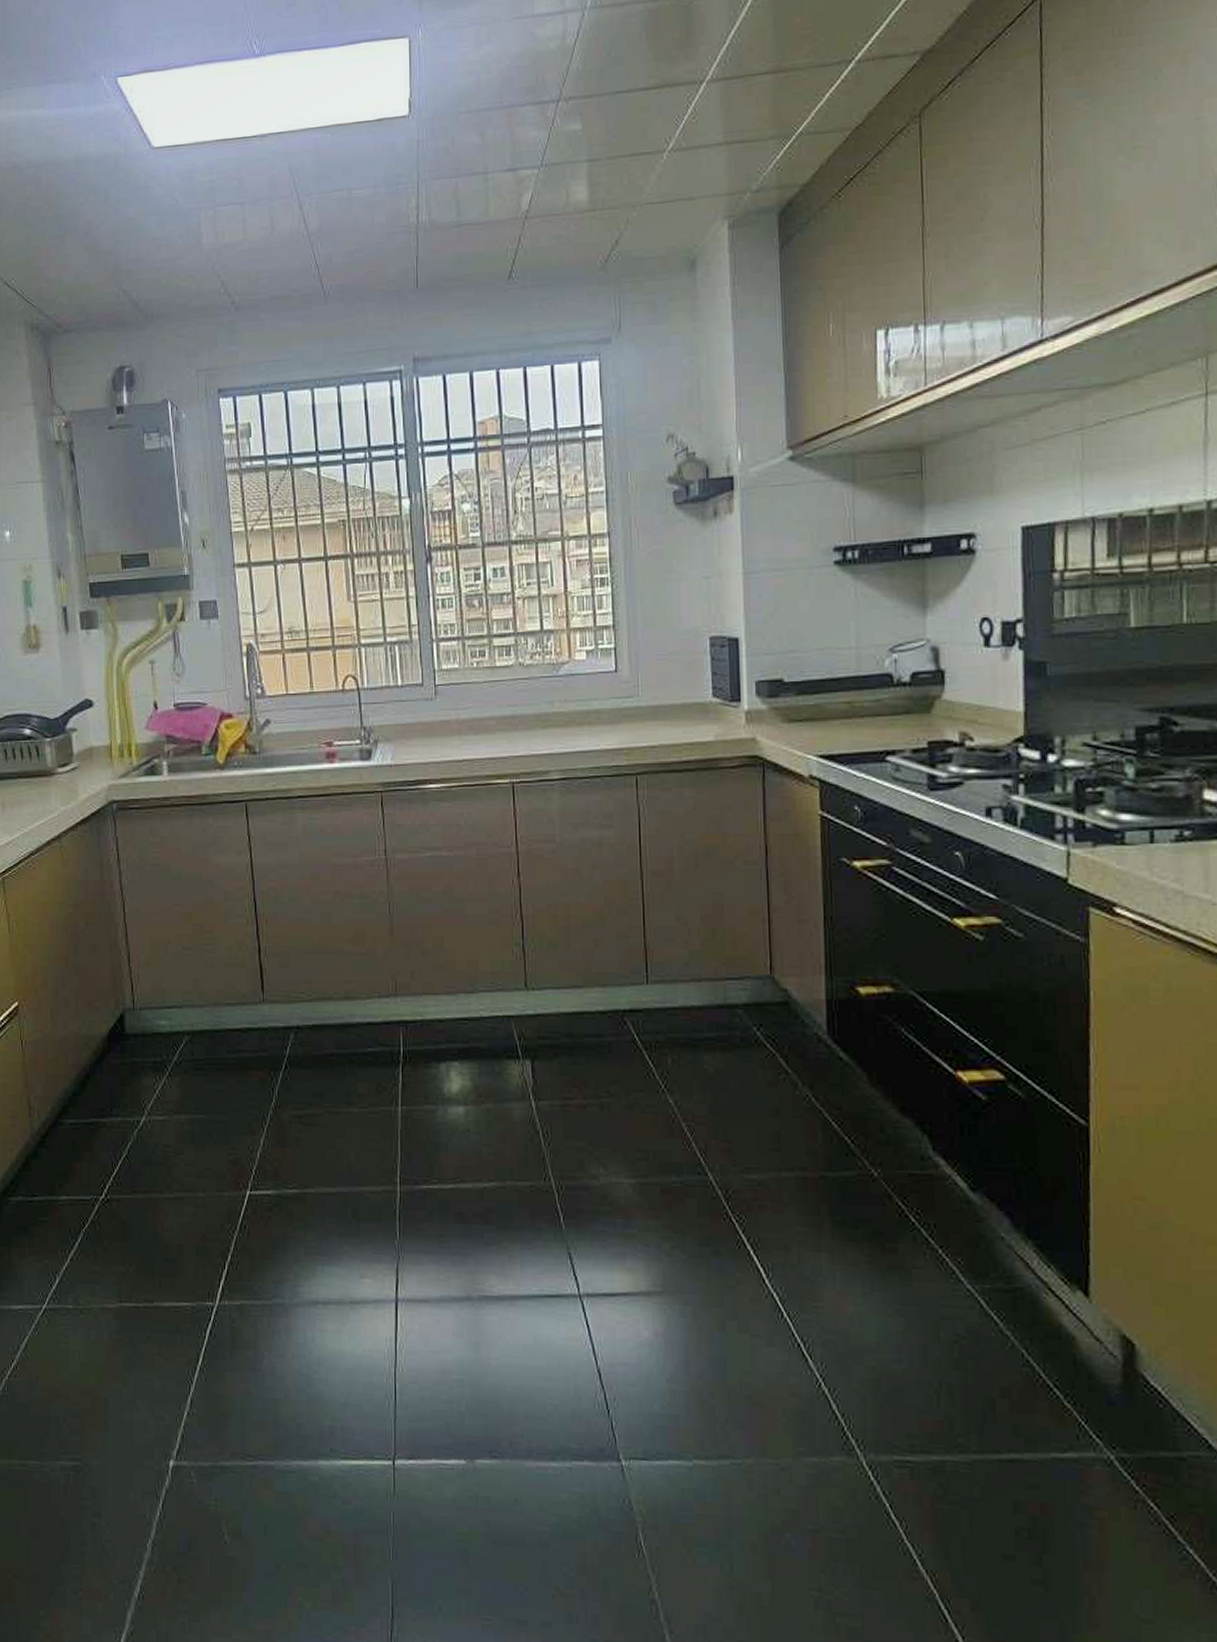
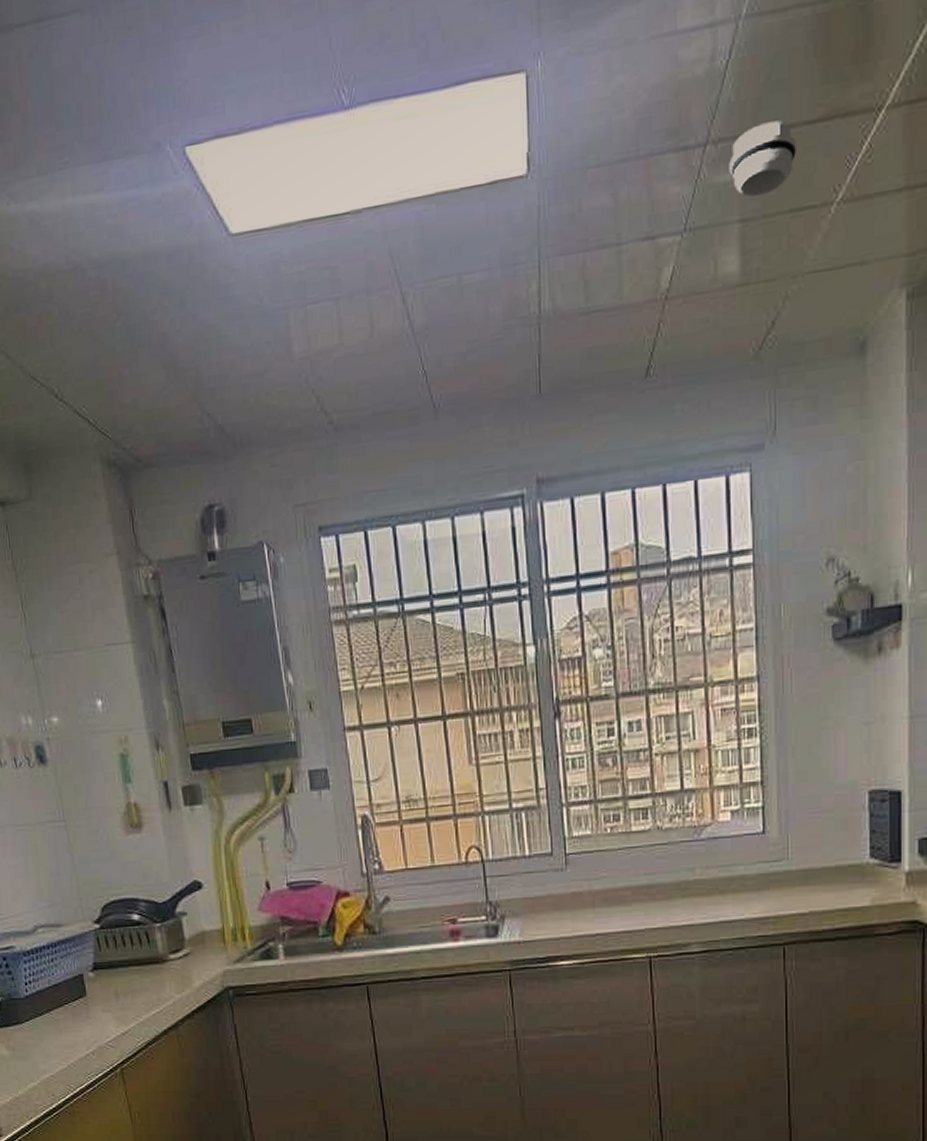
smoke detector: none [578,86,633,144] -> present [729,120,796,198]

